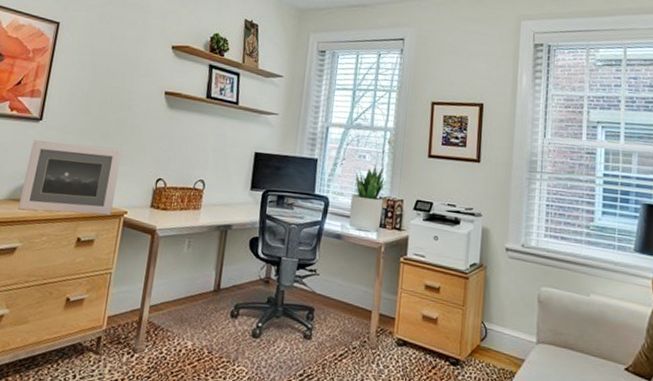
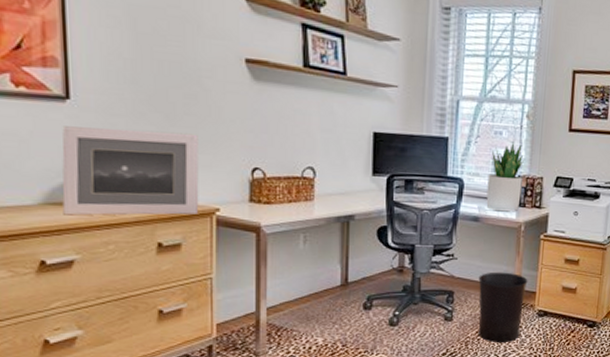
waste bin: none [336,291,387,371] -> present [478,271,528,342]

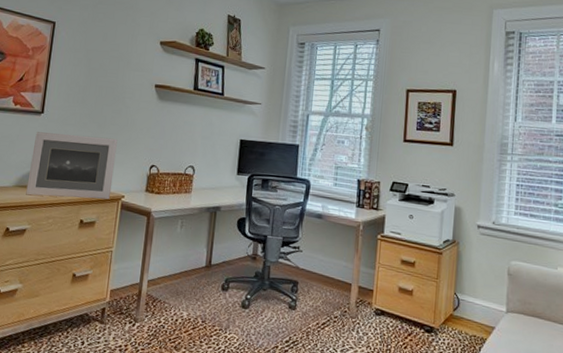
waste bin: present [478,271,528,342] -> none [319,266,366,338]
planter: present [486,142,524,212] -> none [329,150,363,212]

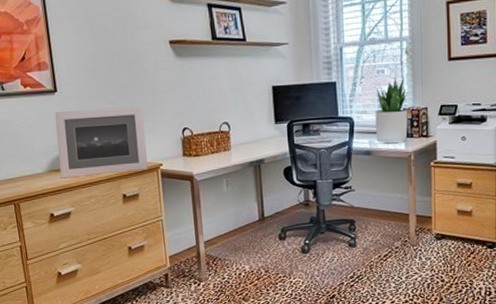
planter: none [329,150,363,212] -> present [375,78,408,144]

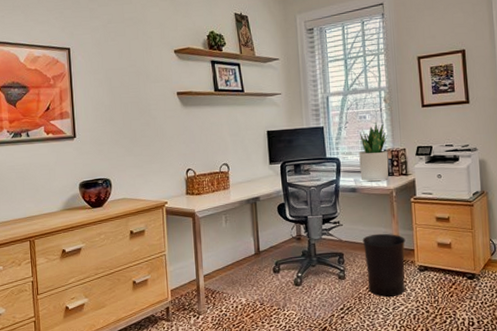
picture frame: present [54,106,149,179] -> none [72,150,155,217]
waste bin: none [376,199,423,265] -> present [362,233,406,297]

